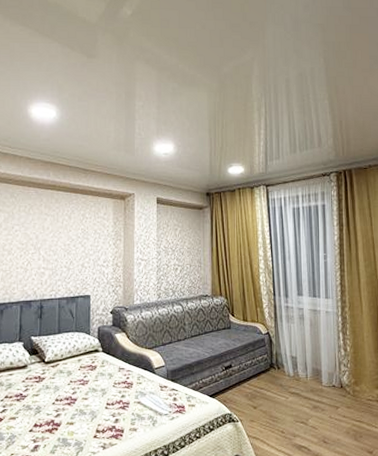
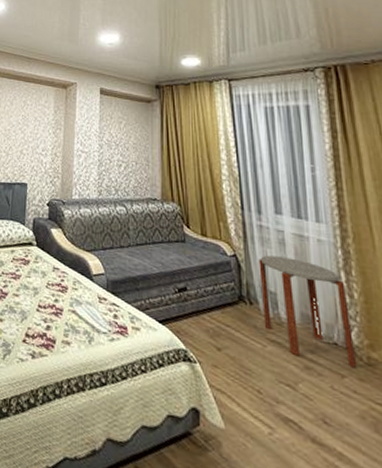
side table: none [285,328,347,401] -> present [258,255,358,368]

